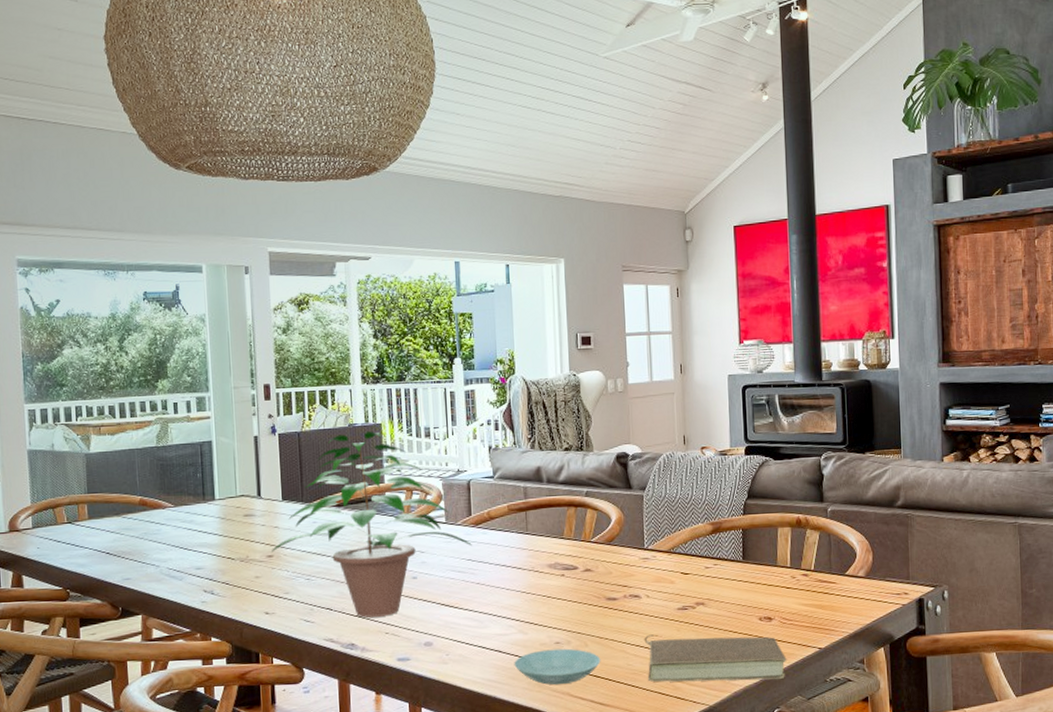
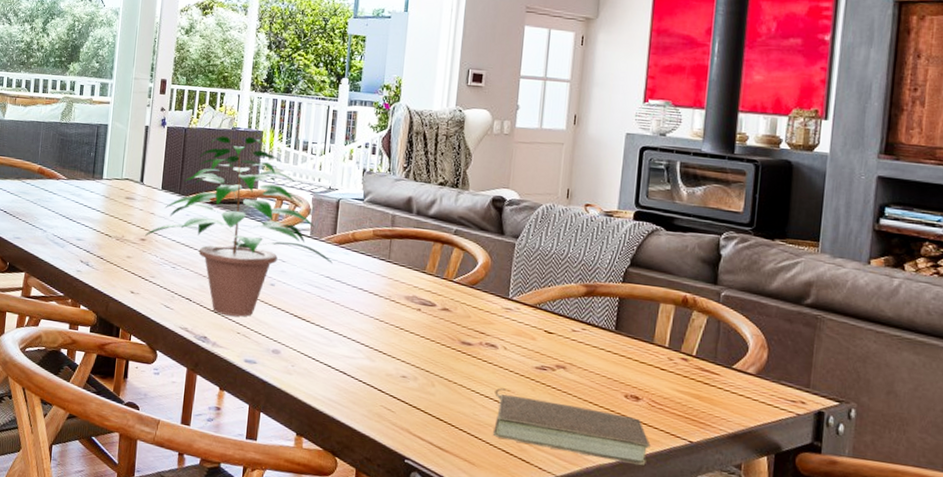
saucer: present [514,648,601,685] -> none [356,380,446,421]

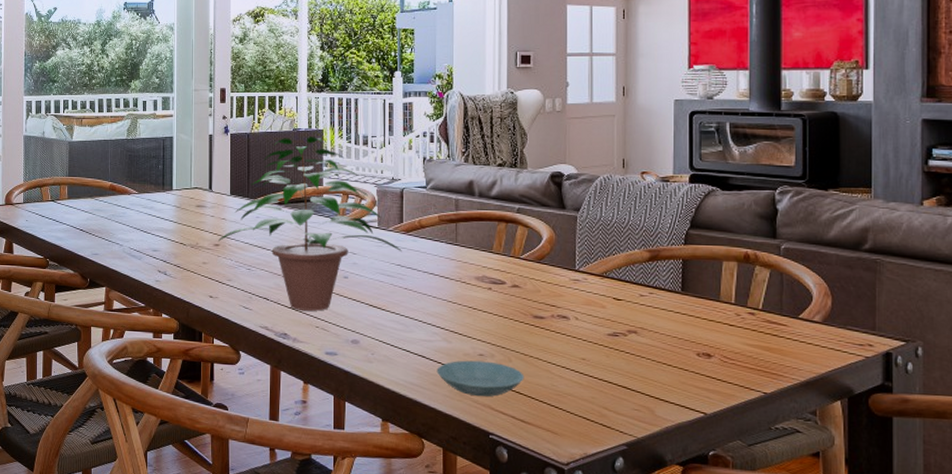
saucer: none [356,380,446,421] -> present [436,360,524,397]
book: present [492,388,651,465] -> none [570,357,726,420]

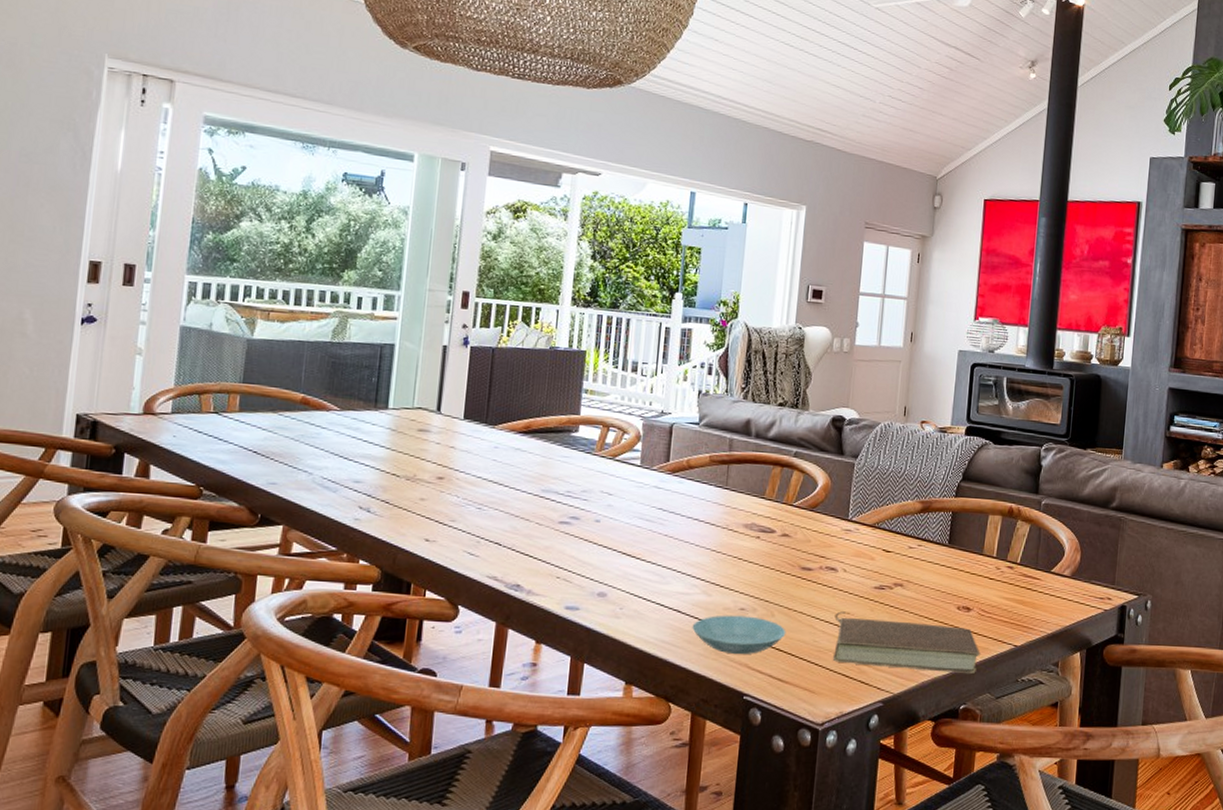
potted plant: present [219,137,402,311] -> none [443,356,665,559]
book: none [570,357,726,420] -> present [832,611,980,673]

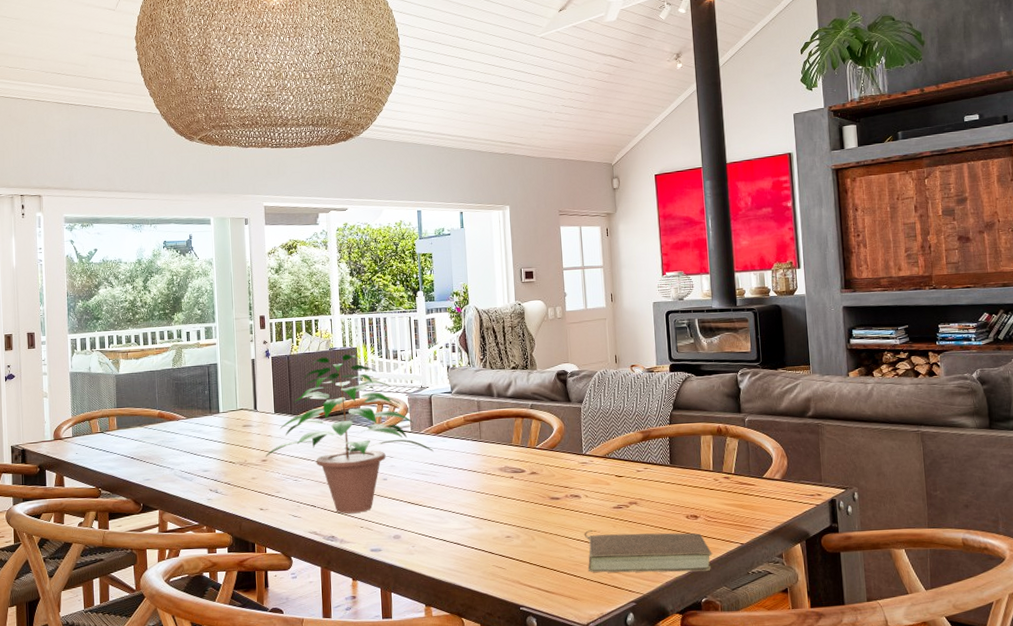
potted plant: none [443,356,665,559] -> present [266,354,434,514]
saucer: present [692,615,786,655] -> none [470,542,547,574]

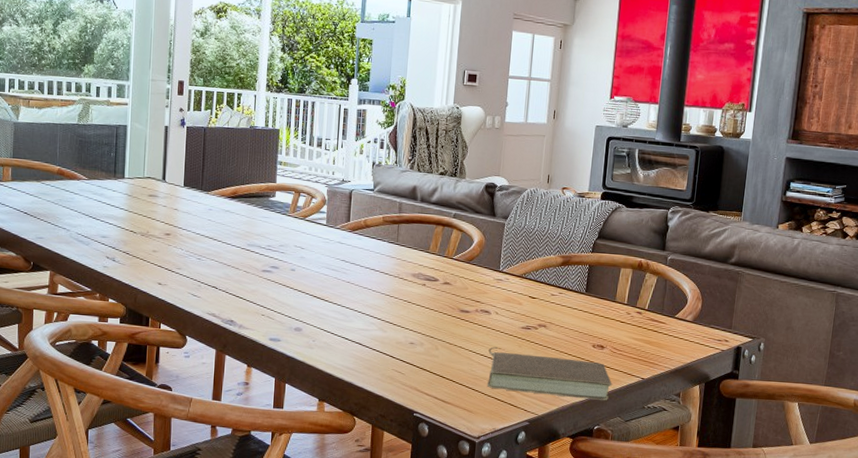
potted plant: present [266,354,434,514] -> none [170,134,347,300]

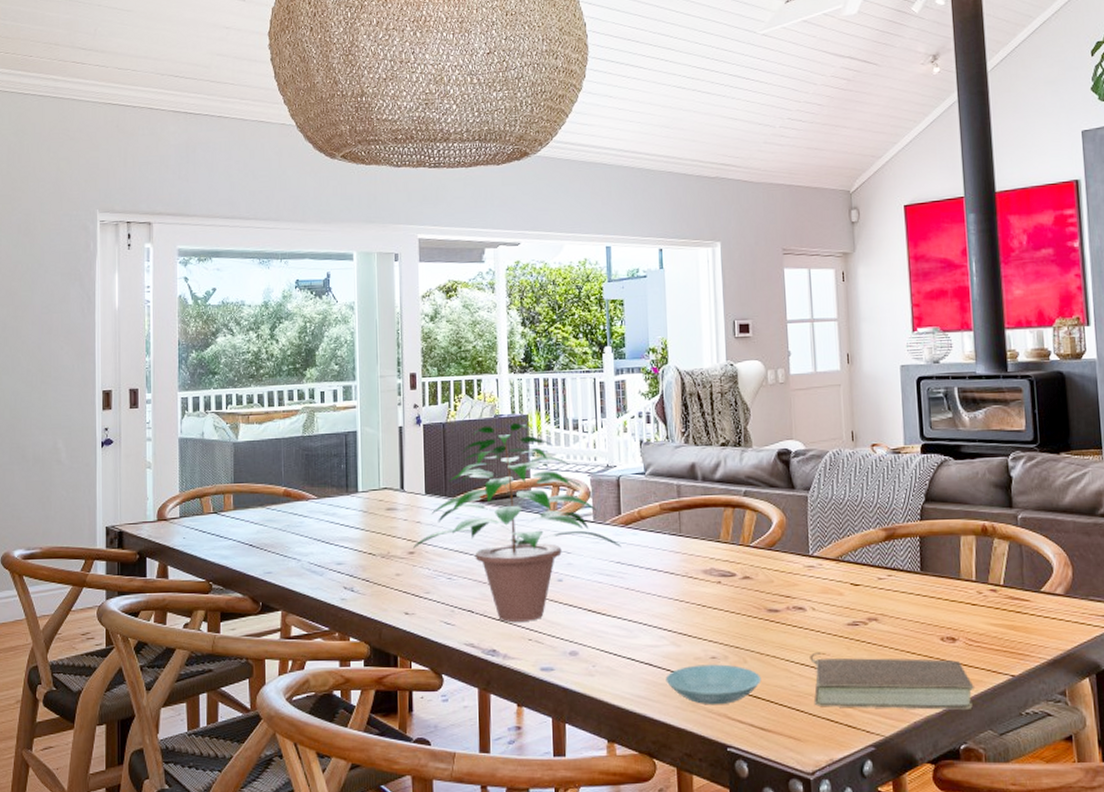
potted plant: none [170,134,347,300] -> present [413,423,621,622]
saucer: none [371,347,448,380] -> present [665,664,762,705]

